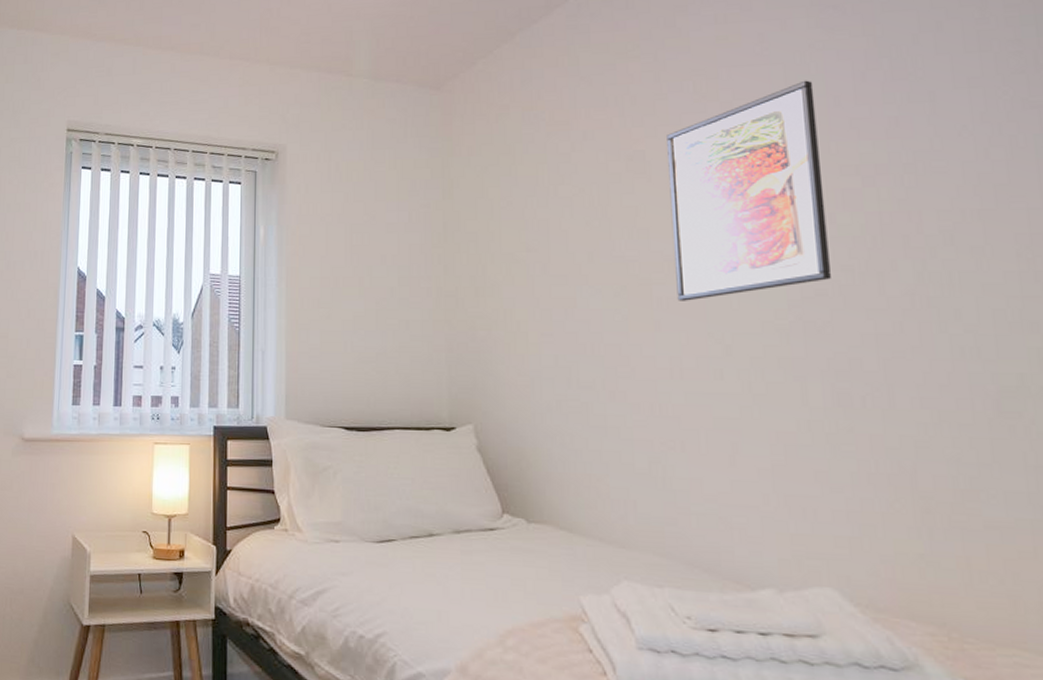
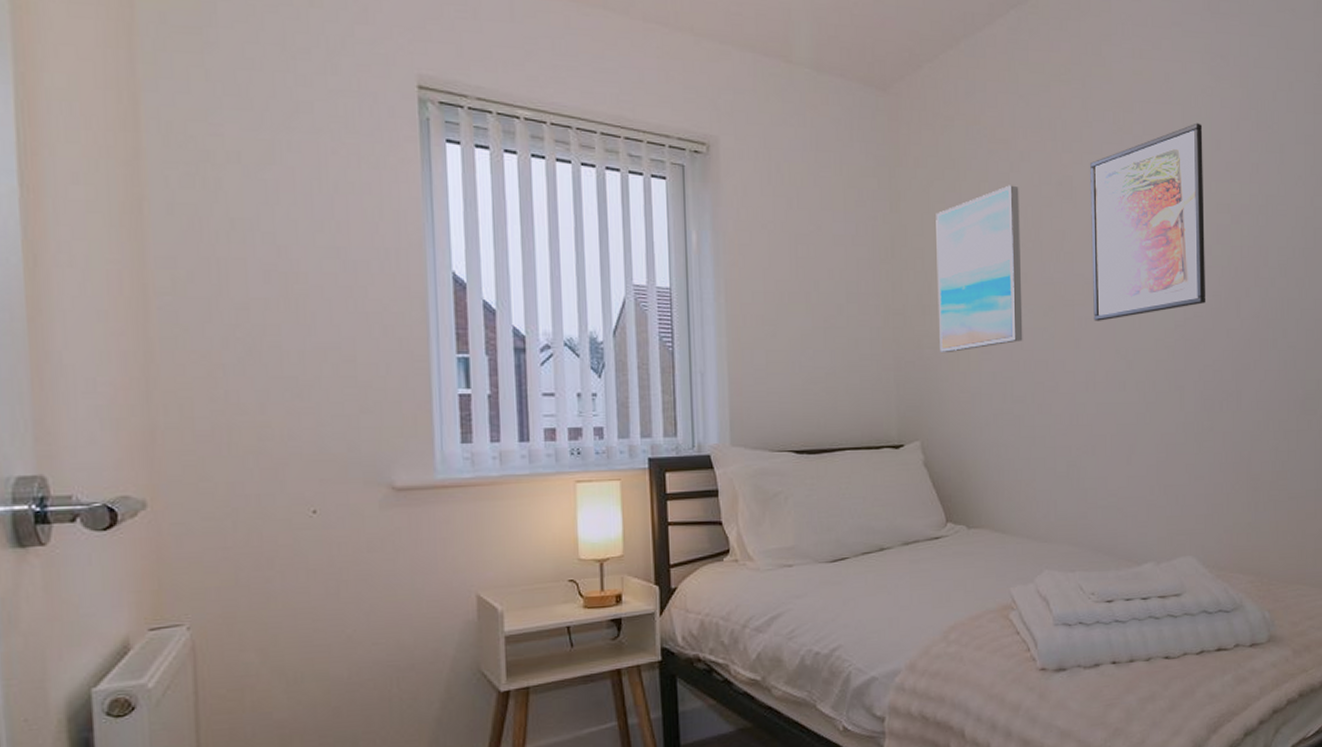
wall art: none [490,164,590,335] -> present [936,185,1023,354]

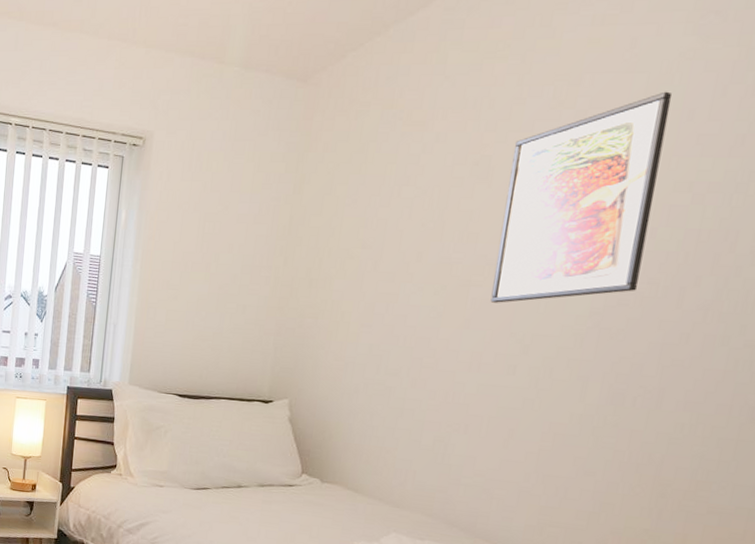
wall art: present [936,185,1023,354] -> none [321,166,429,324]

